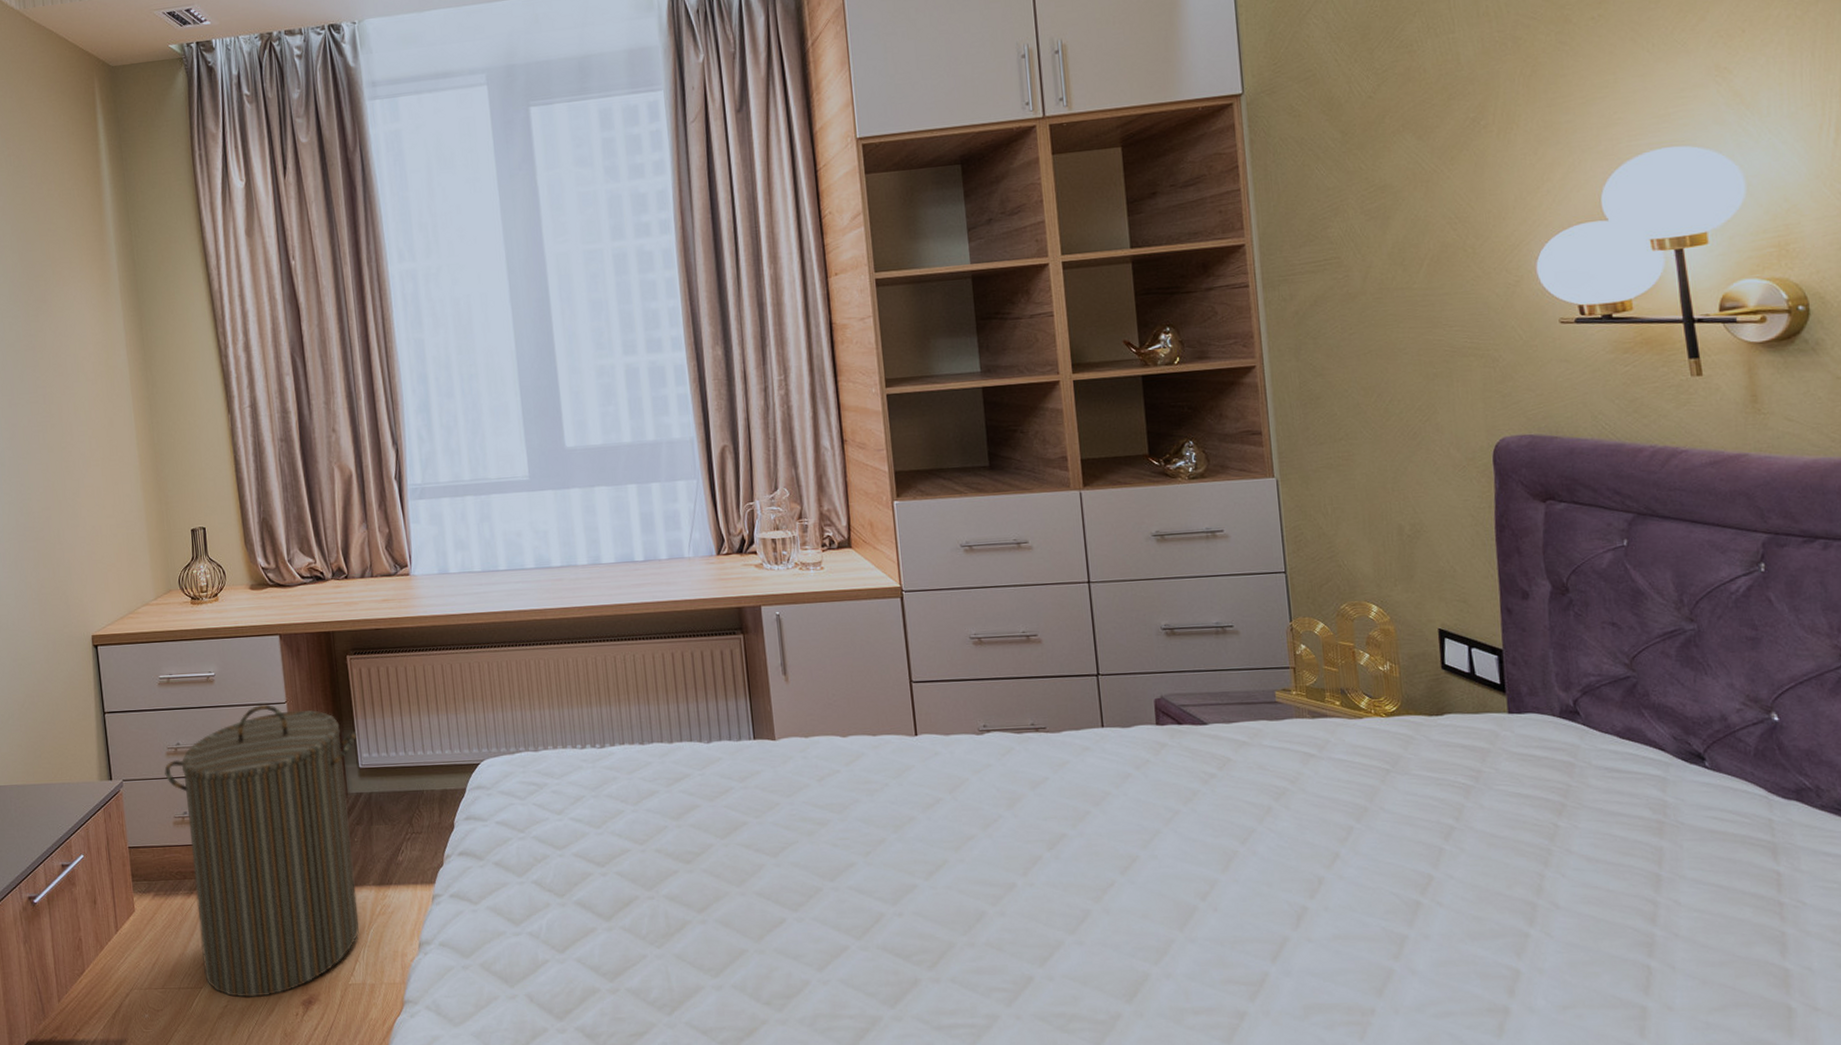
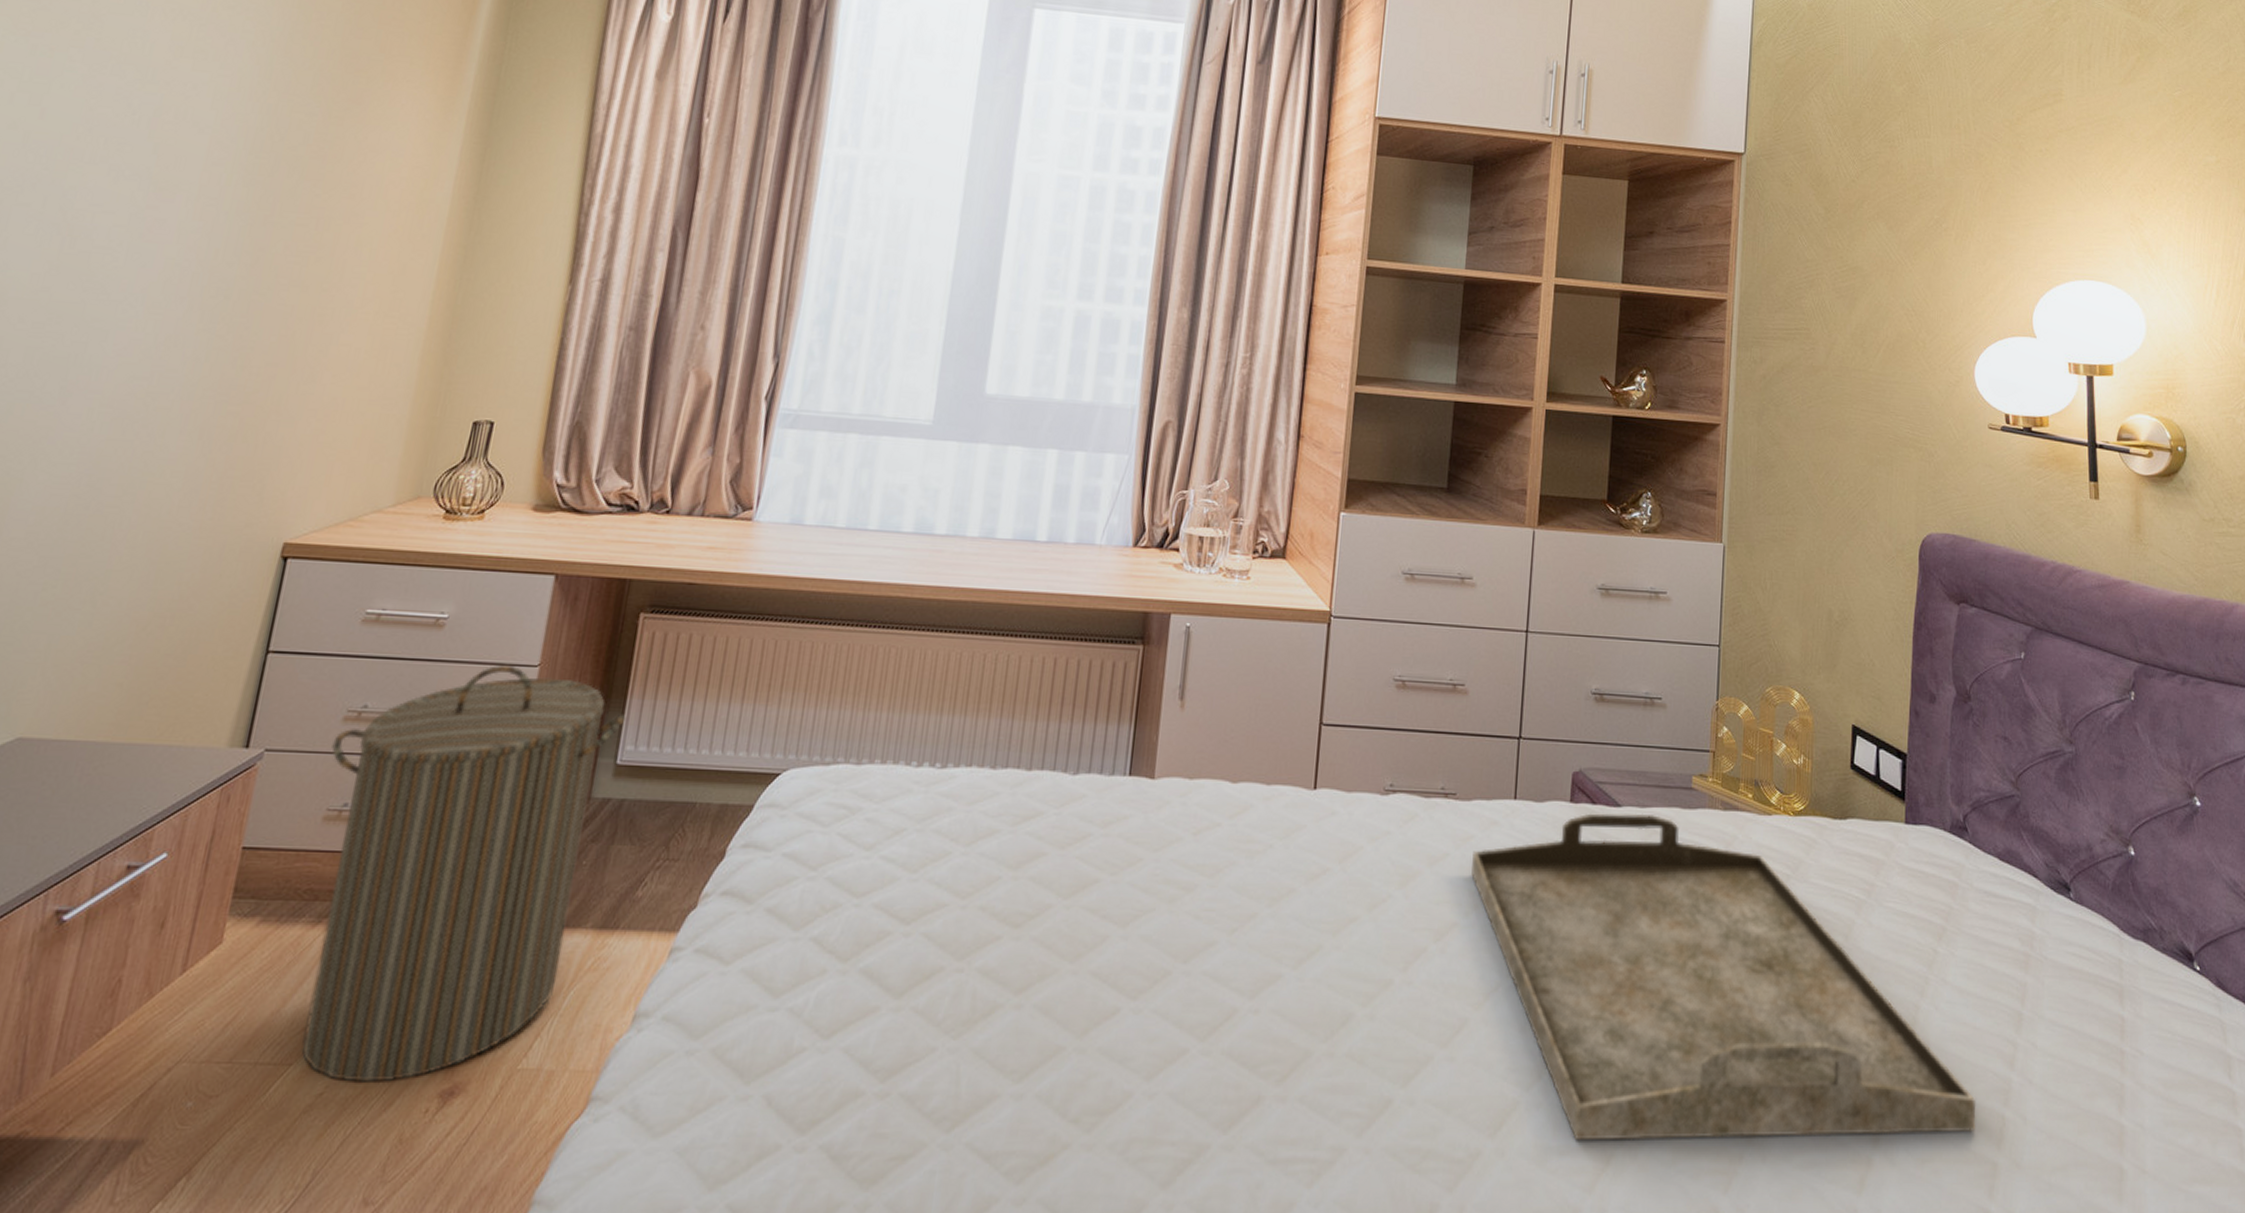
serving tray: none [1070,728,1619,1003] -> present [1471,813,1976,1141]

